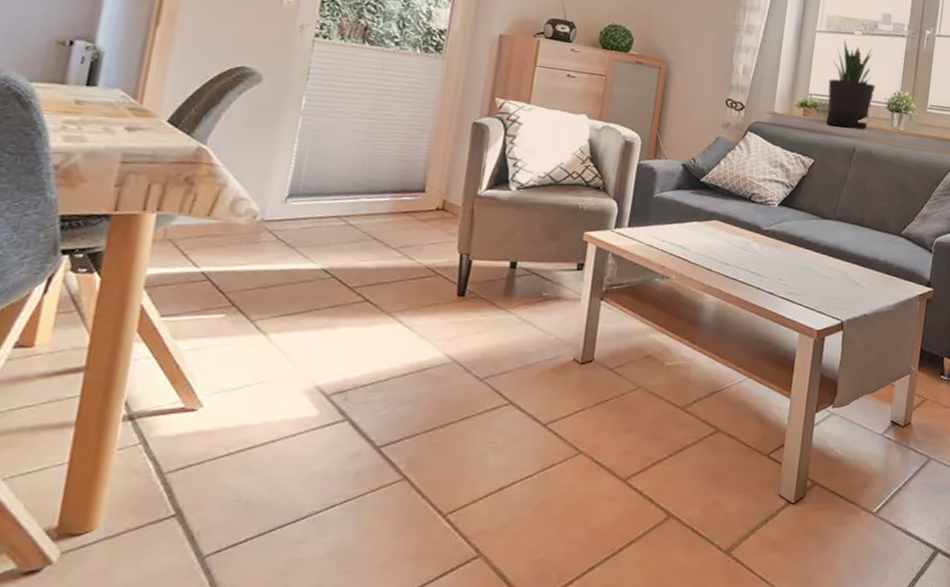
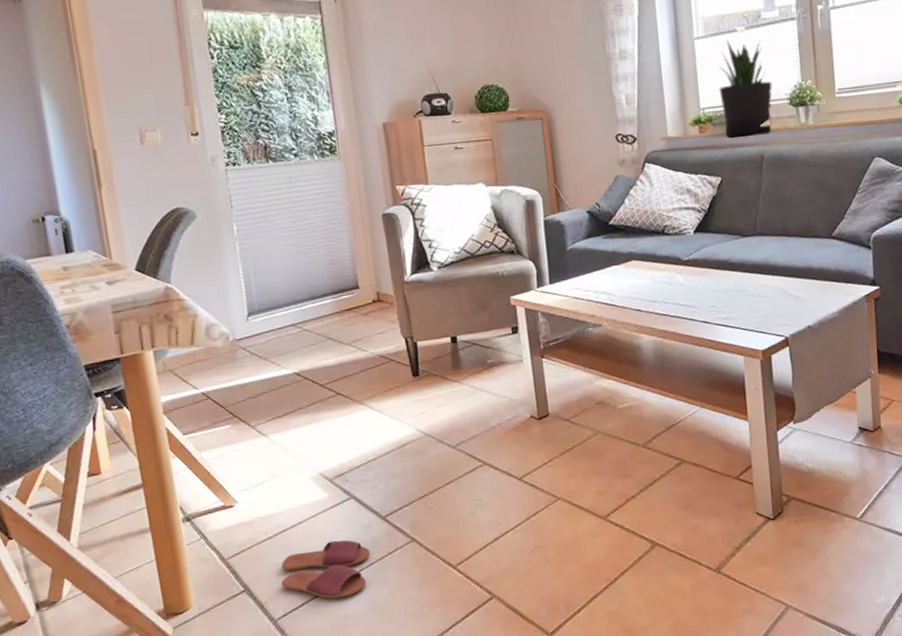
slippers: none [226,467,350,537] -> present [281,540,371,598]

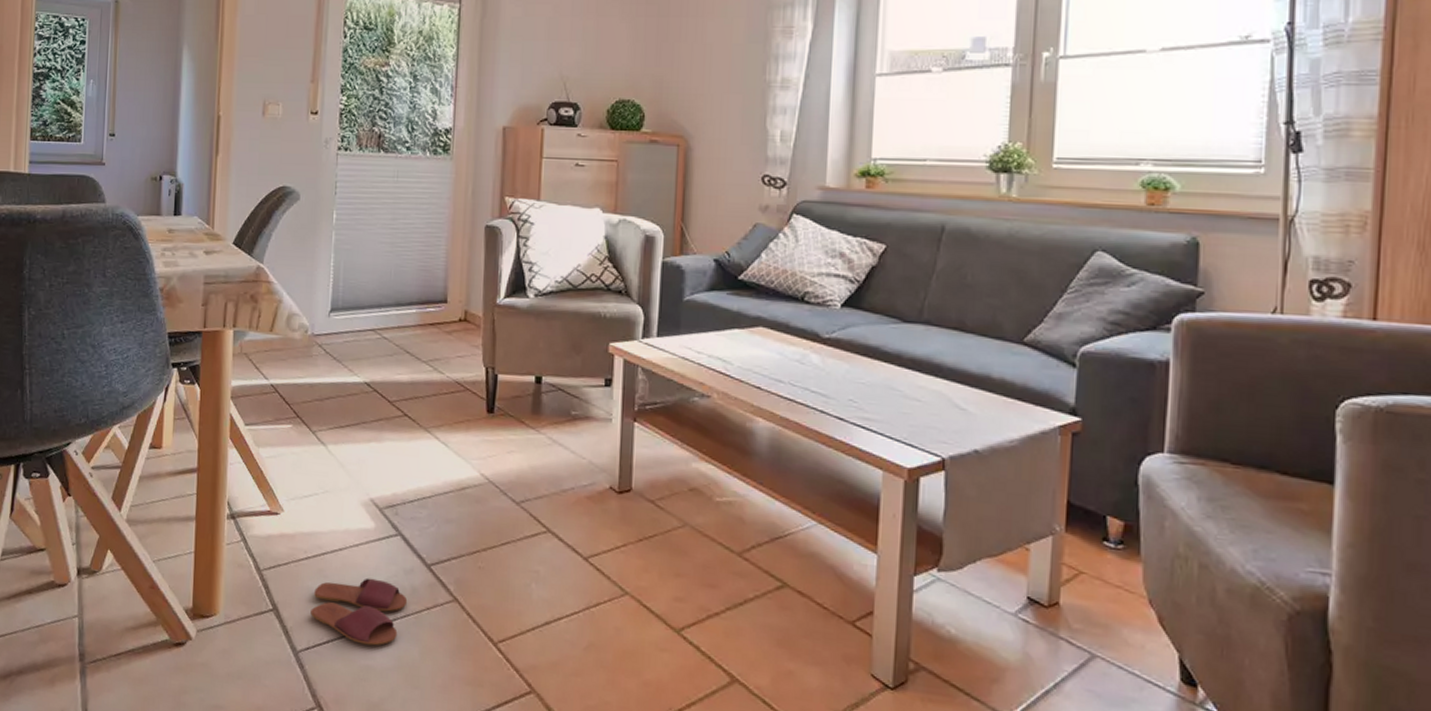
planter: present [719,39,773,138] -> none [898,80,969,202]

